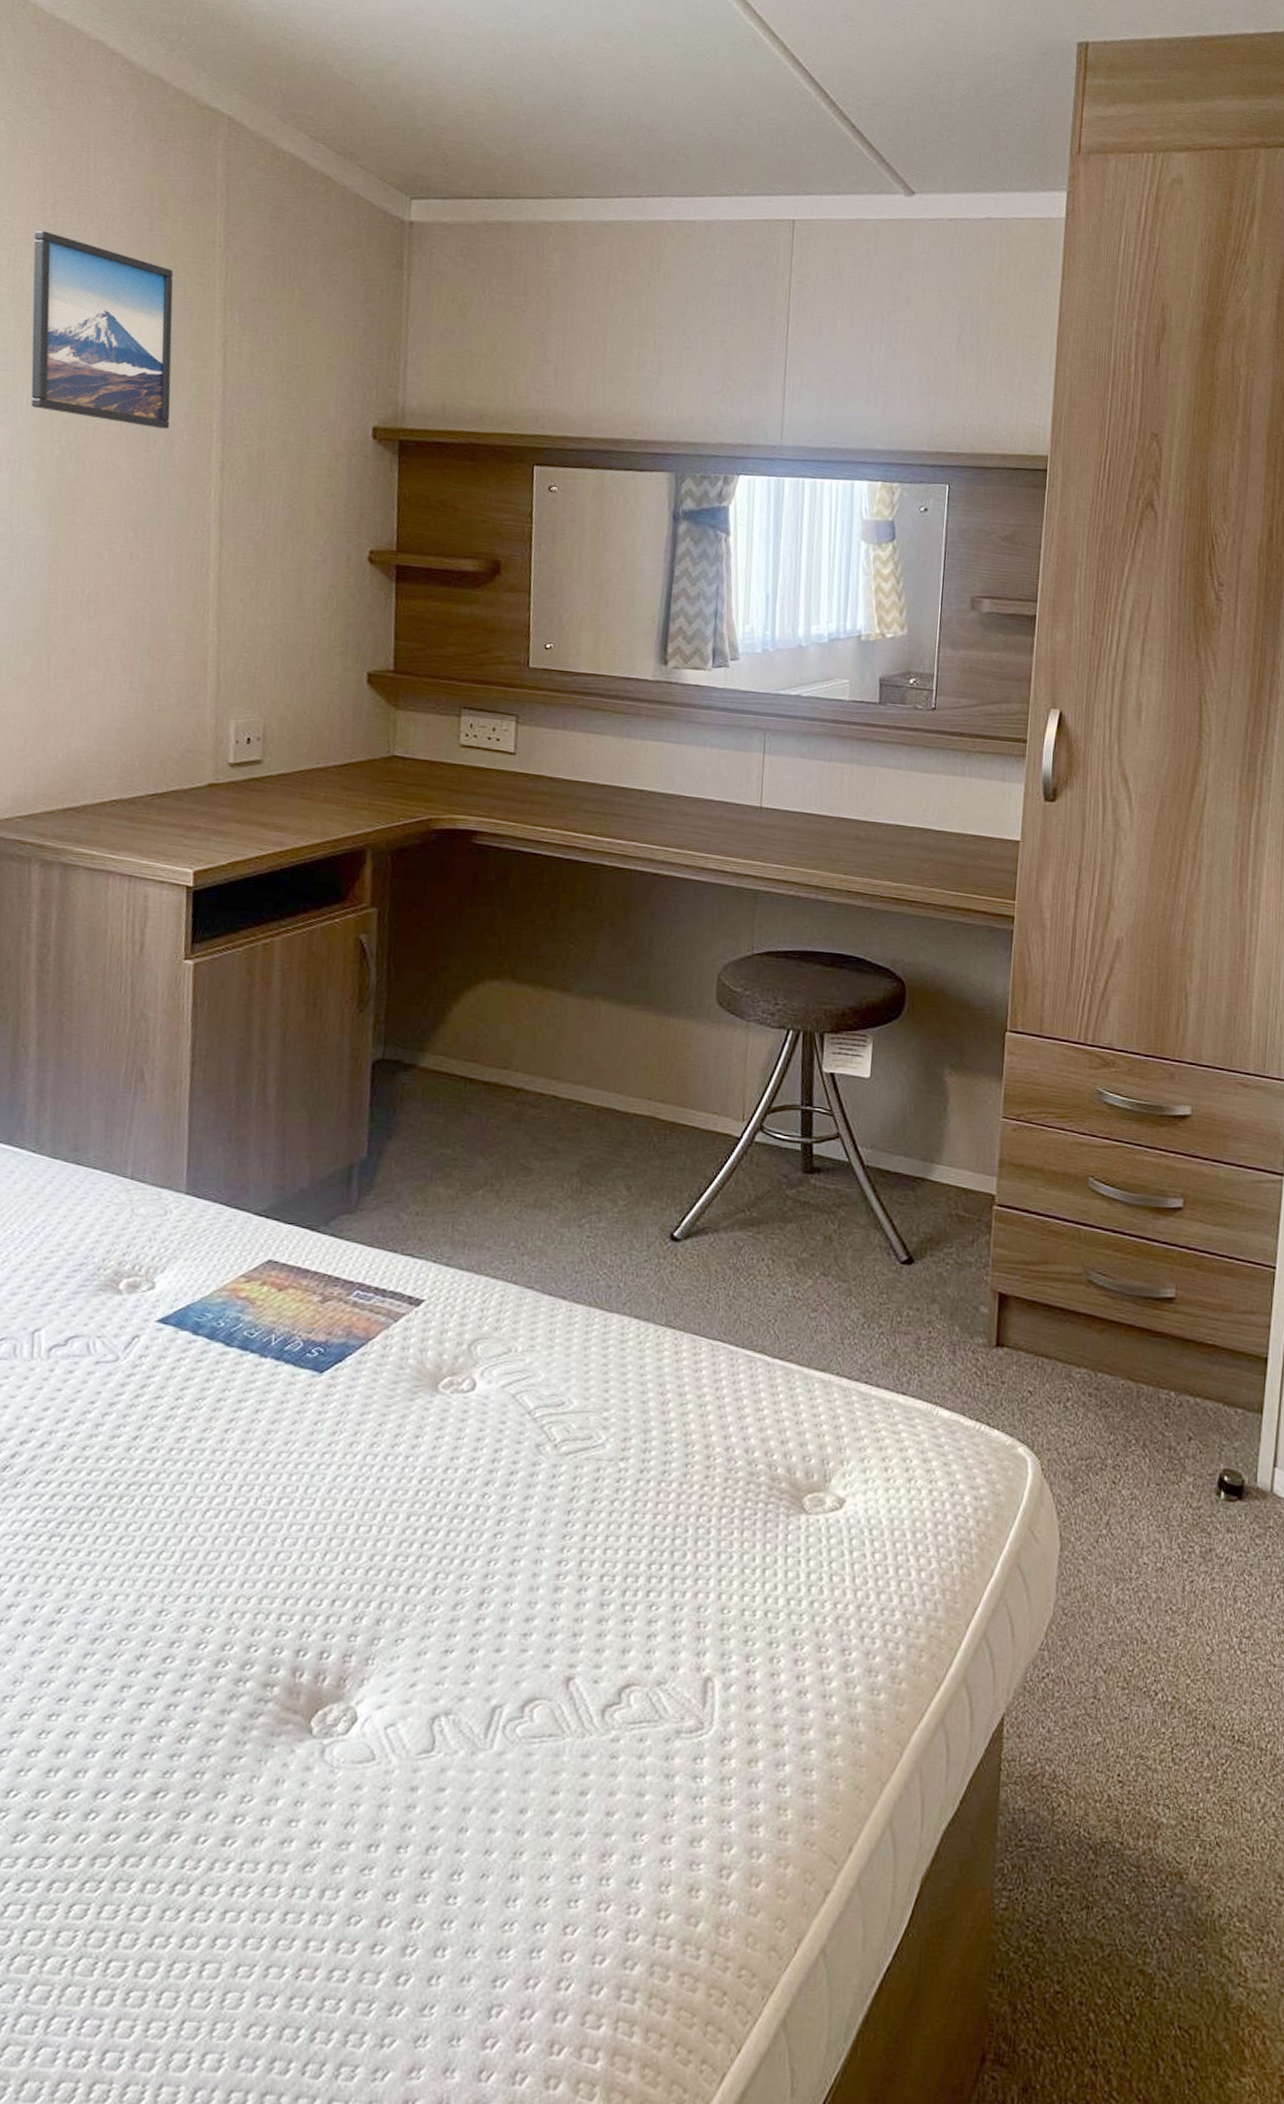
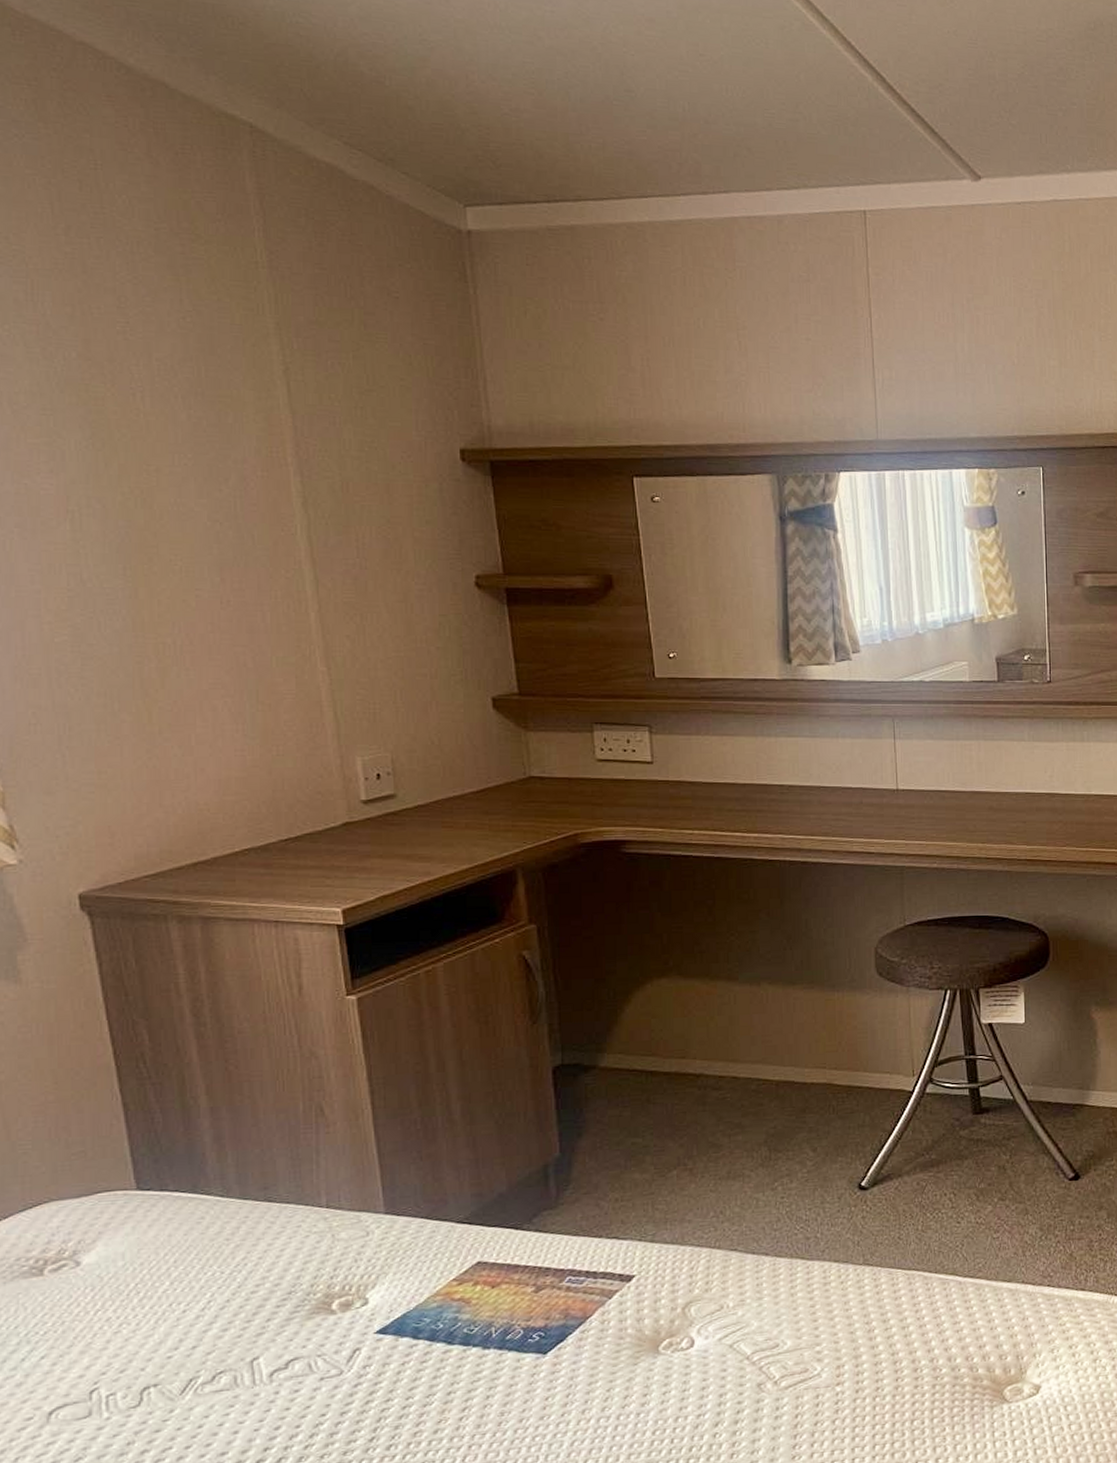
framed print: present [31,230,174,429] -> none [50,259,241,466]

